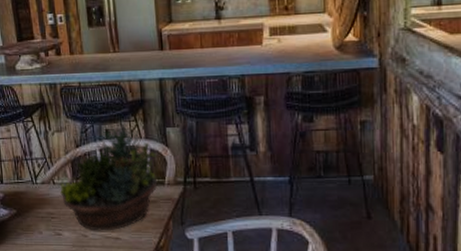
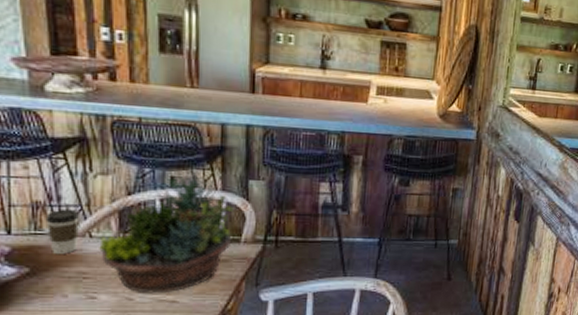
coffee cup: none [23,161,46,198] -> present [45,209,79,254]

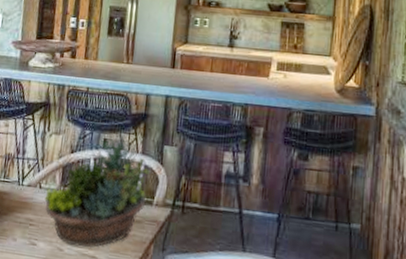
coffee cup: present [45,209,79,254] -> none [12,161,35,201]

